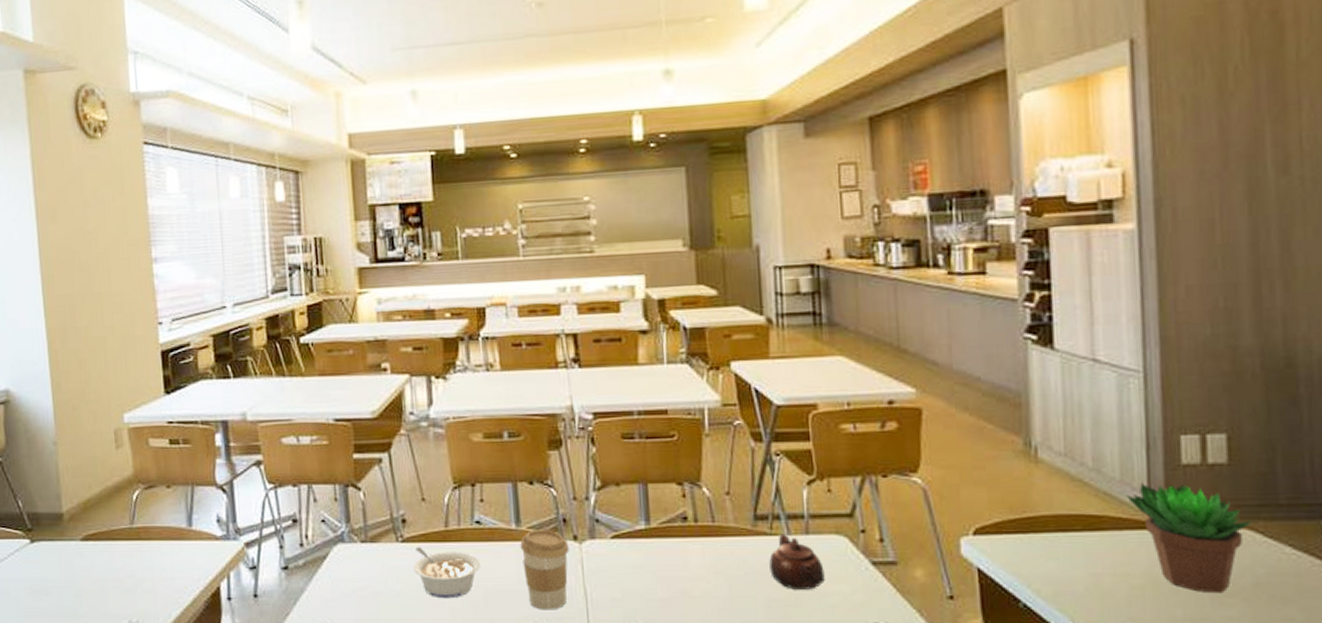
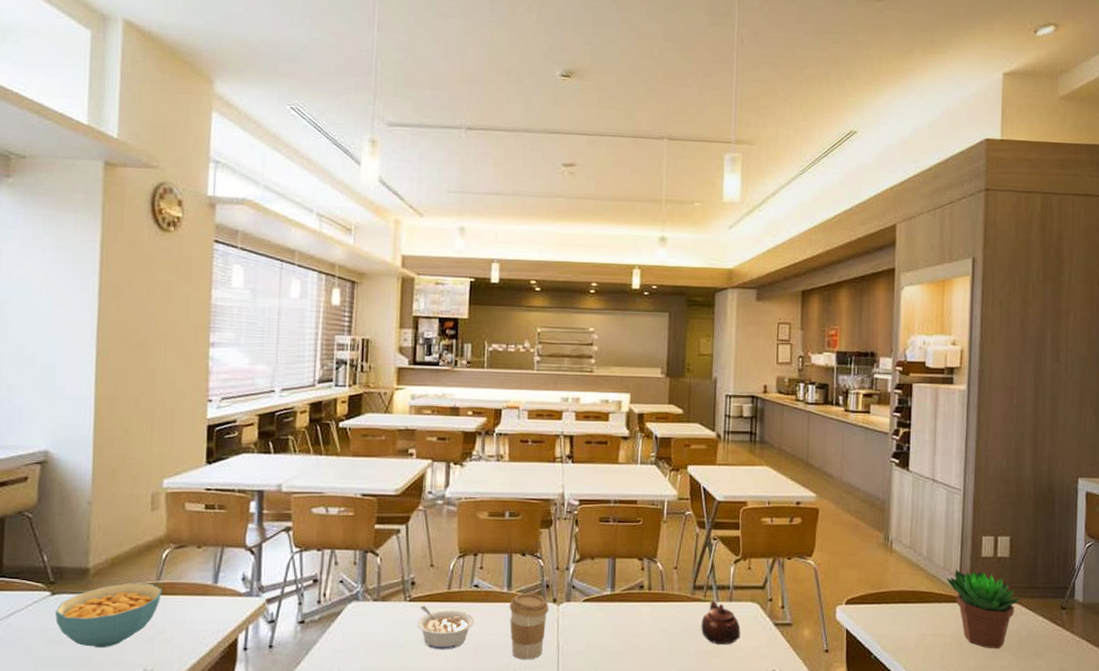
cereal bowl: none [36,527,137,599] -> present [54,583,162,648]

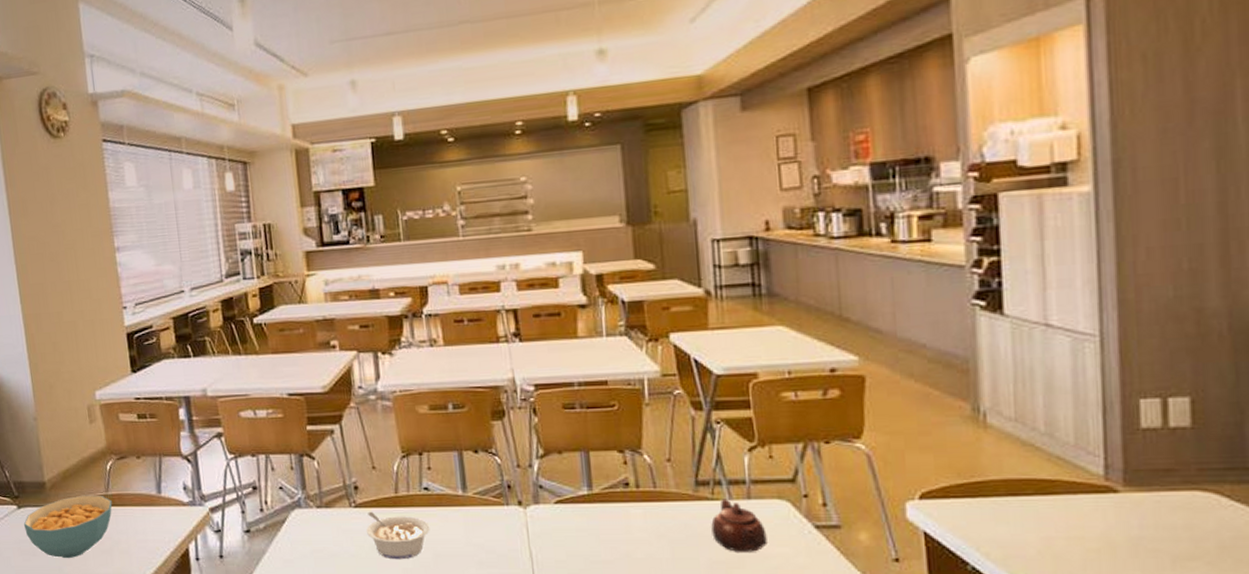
coffee cup: present [509,593,549,660] -> none [467,495,514,571]
succulent plant: present [946,570,1021,649] -> none [1081,448,1218,557]

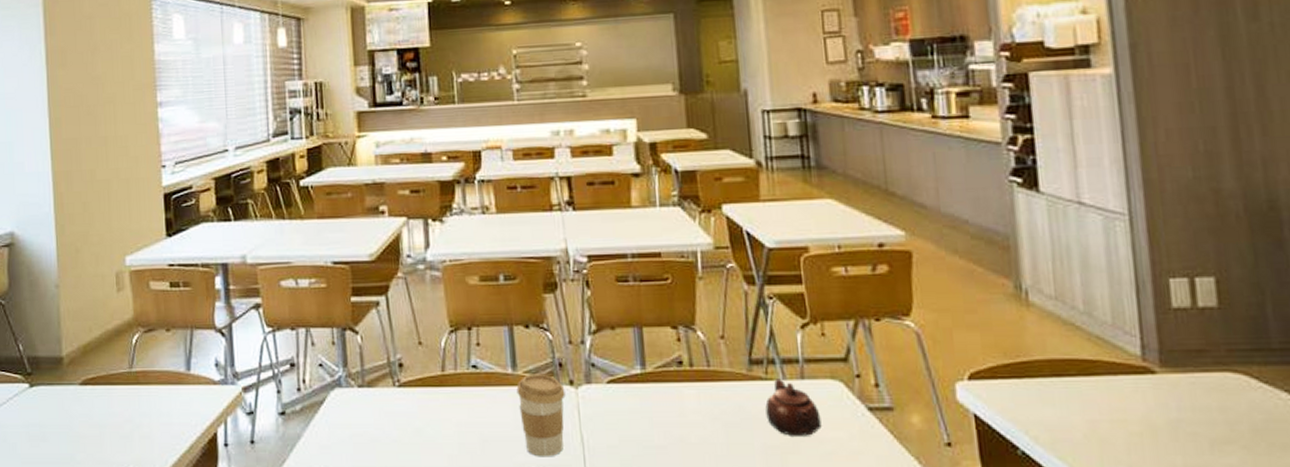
cereal bowl: present [23,495,112,559] -> none [34,372,136,445]
legume: present [365,511,430,560] -> none [409,391,478,445]
coffee cup: none [467,495,514,571] -> present [516,374,566,457]

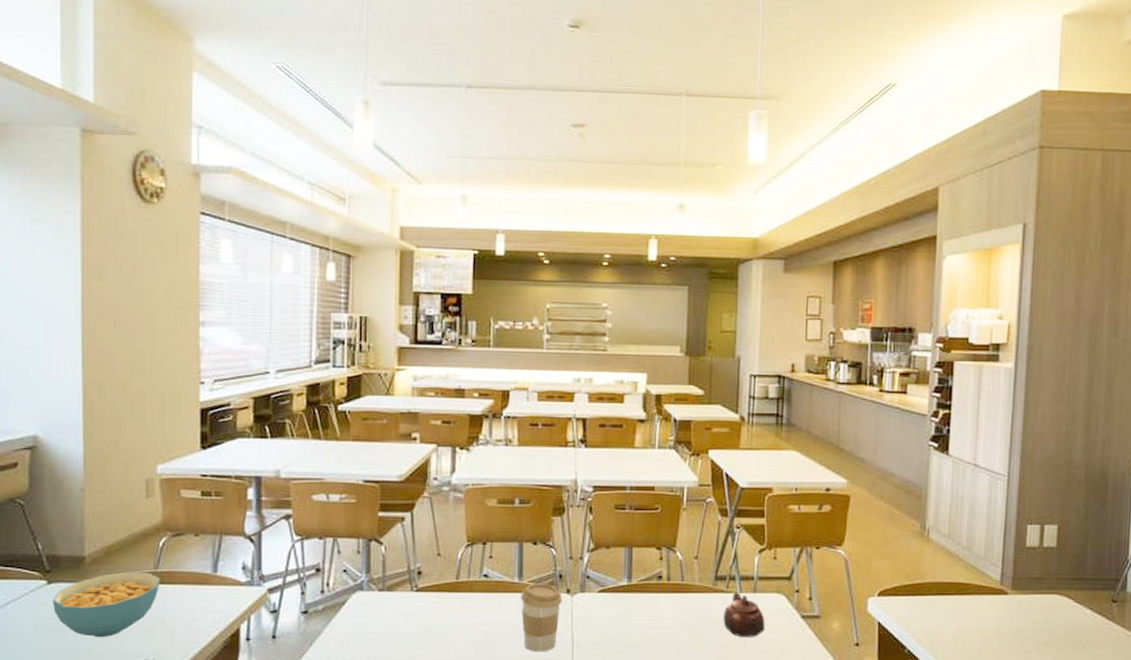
cereal bowl: none [34,372,136,445] -> present [52,571,161,638]

